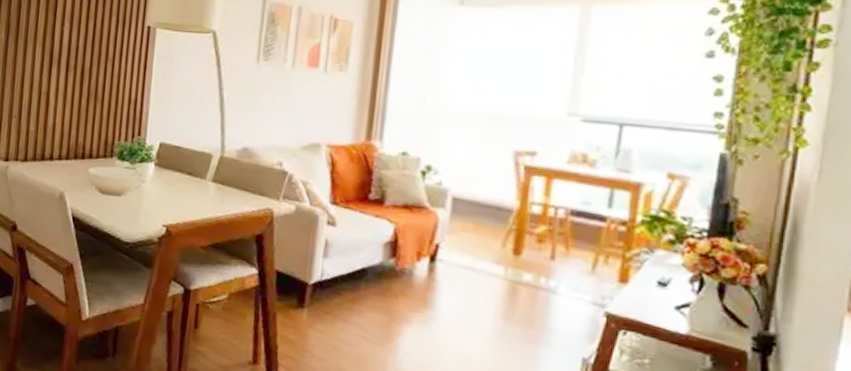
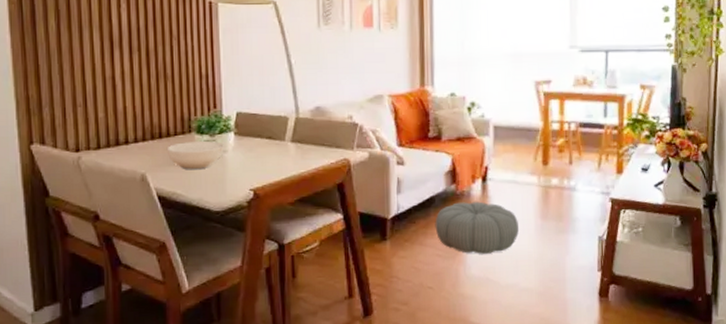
pouf: none [363,280,472,350] -> present [435,201,519,254]

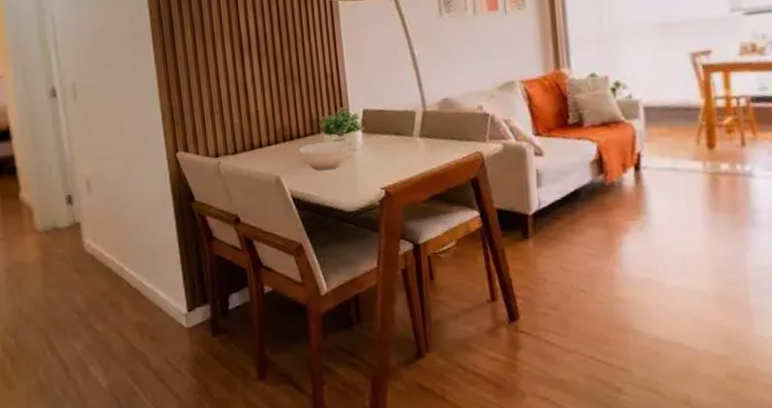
pouf: present [435,201,519,254] -> none [582,193,684,253]

